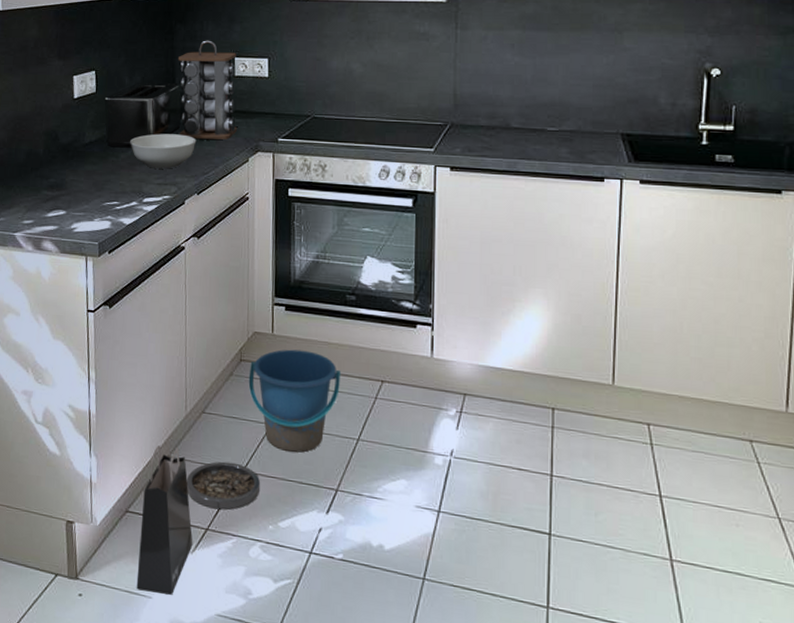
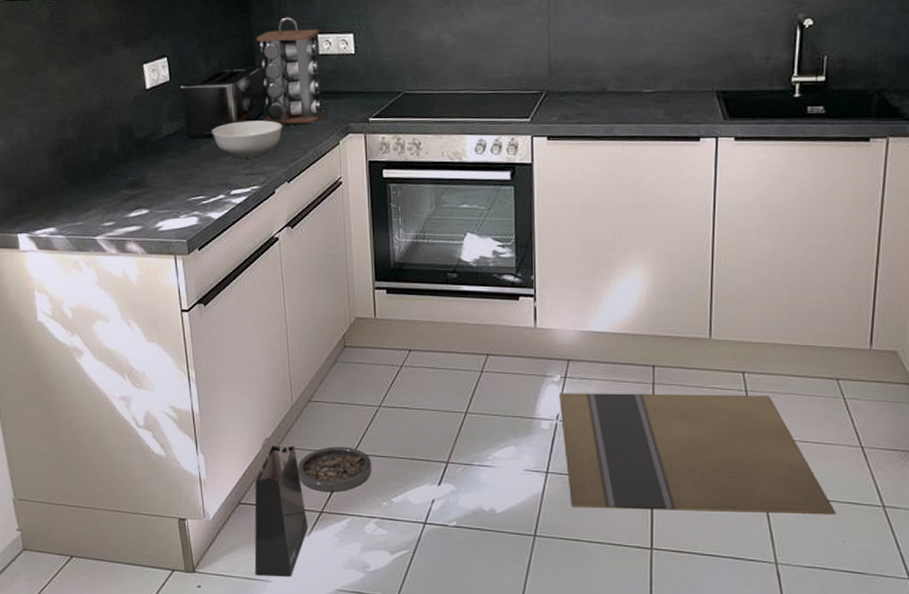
bucket: present [248,349,342,453] -> none [353,331,447,430]
door mat: none [454,428,750,591] -> present [559,393,835,514]

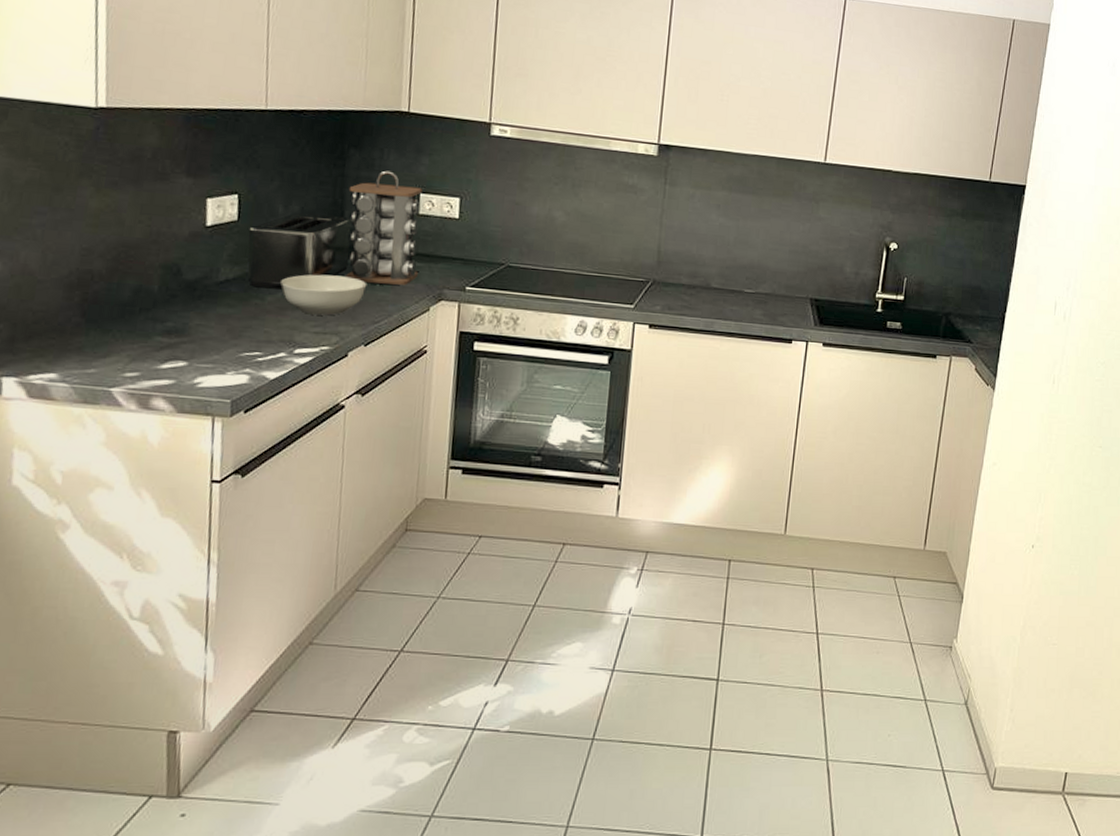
shopping bag: present [254,437,309,577] -> none [259,632,336,798]
pet bowl: present [297,446,371,492] -> none [330,642,421,696]
door mat: present [559,393,835,514] -> none [633,586,884,709]

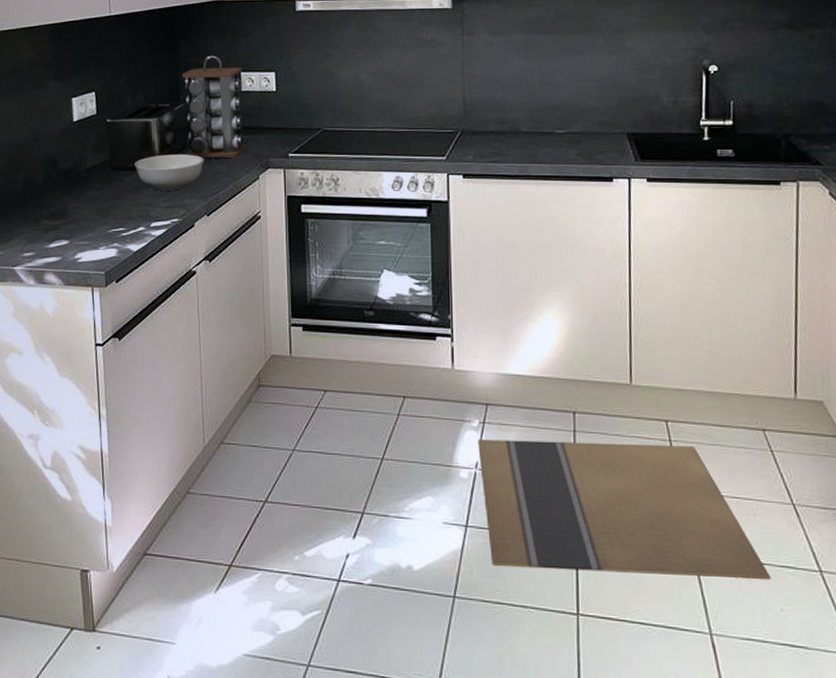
door mat: none [633,586,884,709] -> present [478,439,770,579]

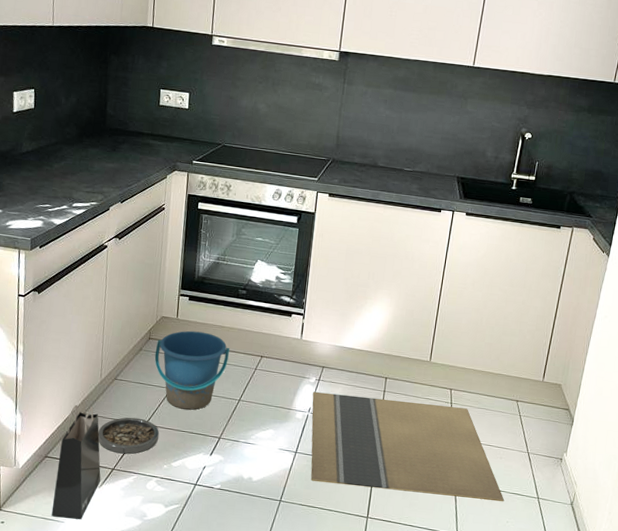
toaster: present [106,100,188,171] -> none [41,102,112,160]
bowl: present [134,154,205,191] -> none [63,149,123,180]
shopping bag: none [158,482,217,639] -> present [51,405,101,520]
spice rack: present [181,55,246,159] -> none [108,72,162,159]
pet bowl: none [207,493,283,544] -> present [98,417,159,454]
bucket: none [268,370,363,477] -> present [154,330,230,410]

